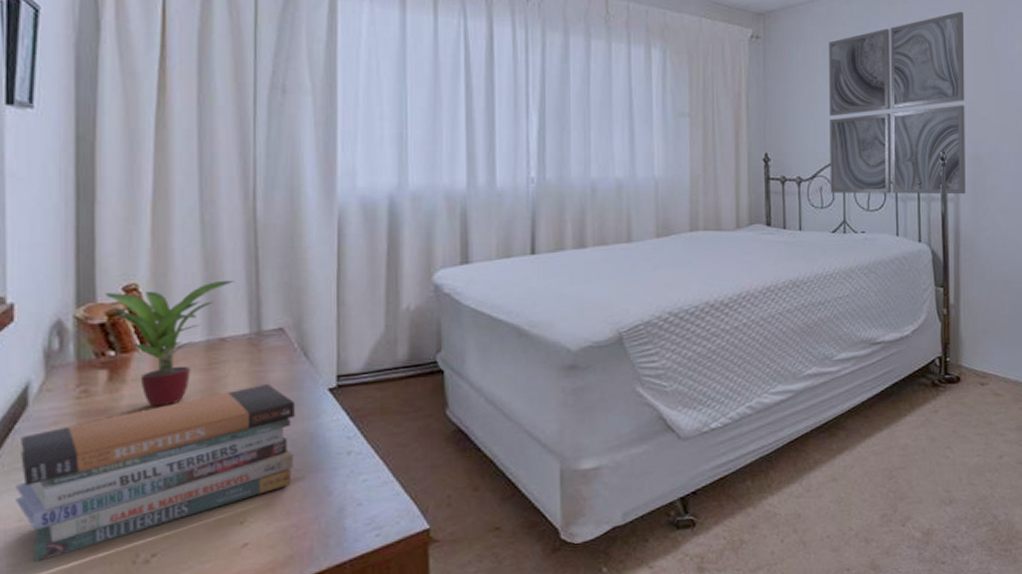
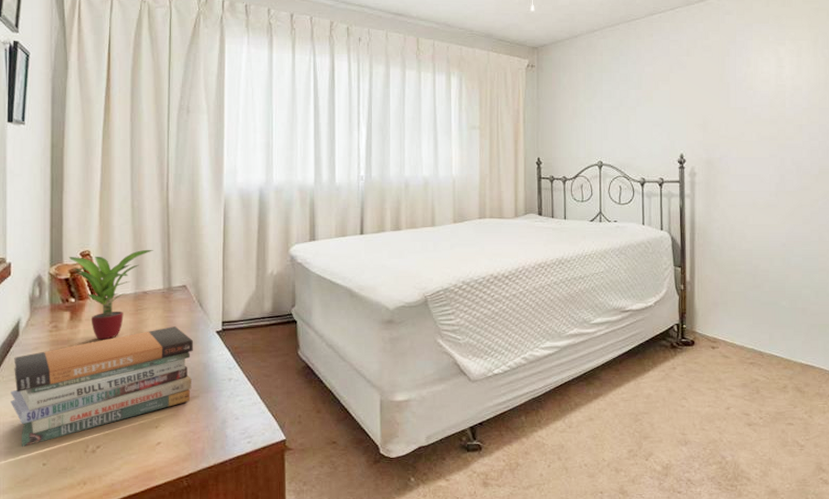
wall art: present [829,11,965,195] -> none [589,42,700,192]

